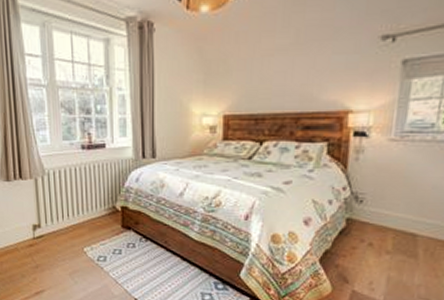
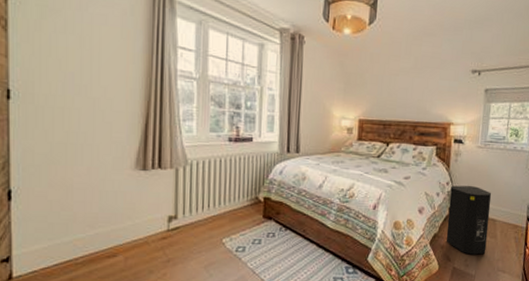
speaker: none [341,191,412,277] -> present [446,185,492,255]

